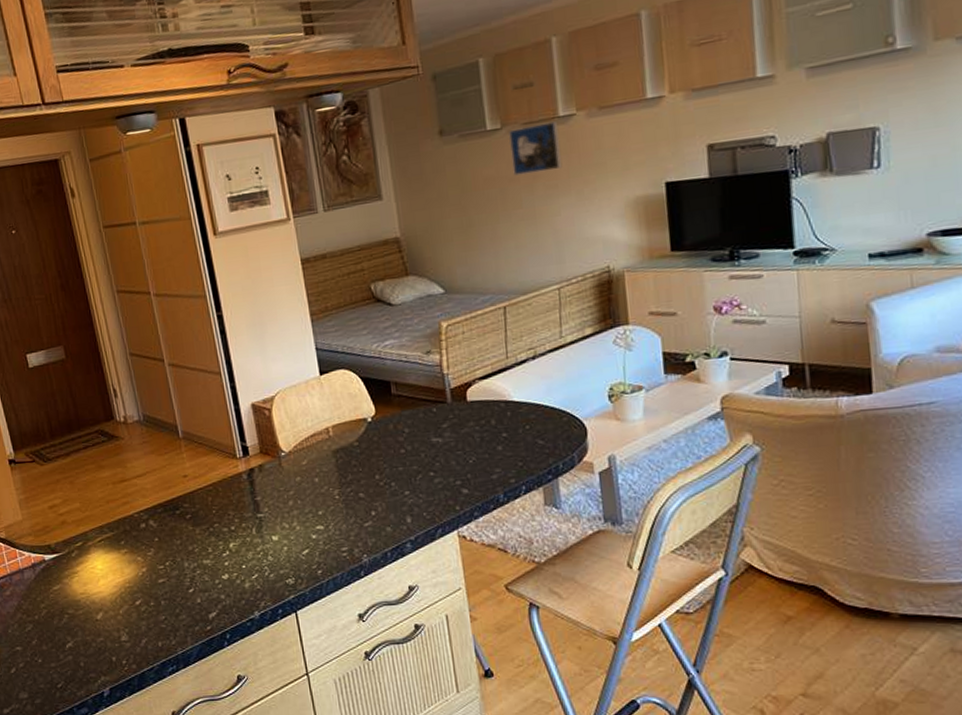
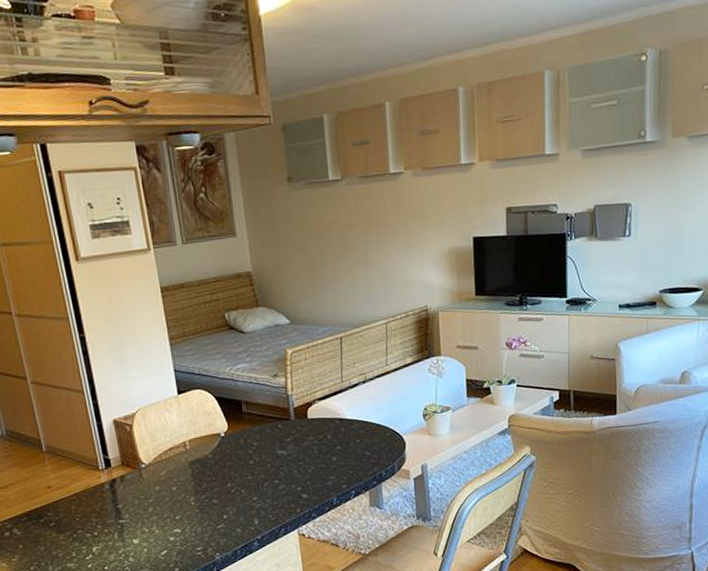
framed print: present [508,121,563,176] -> none [347,177,392,223]

